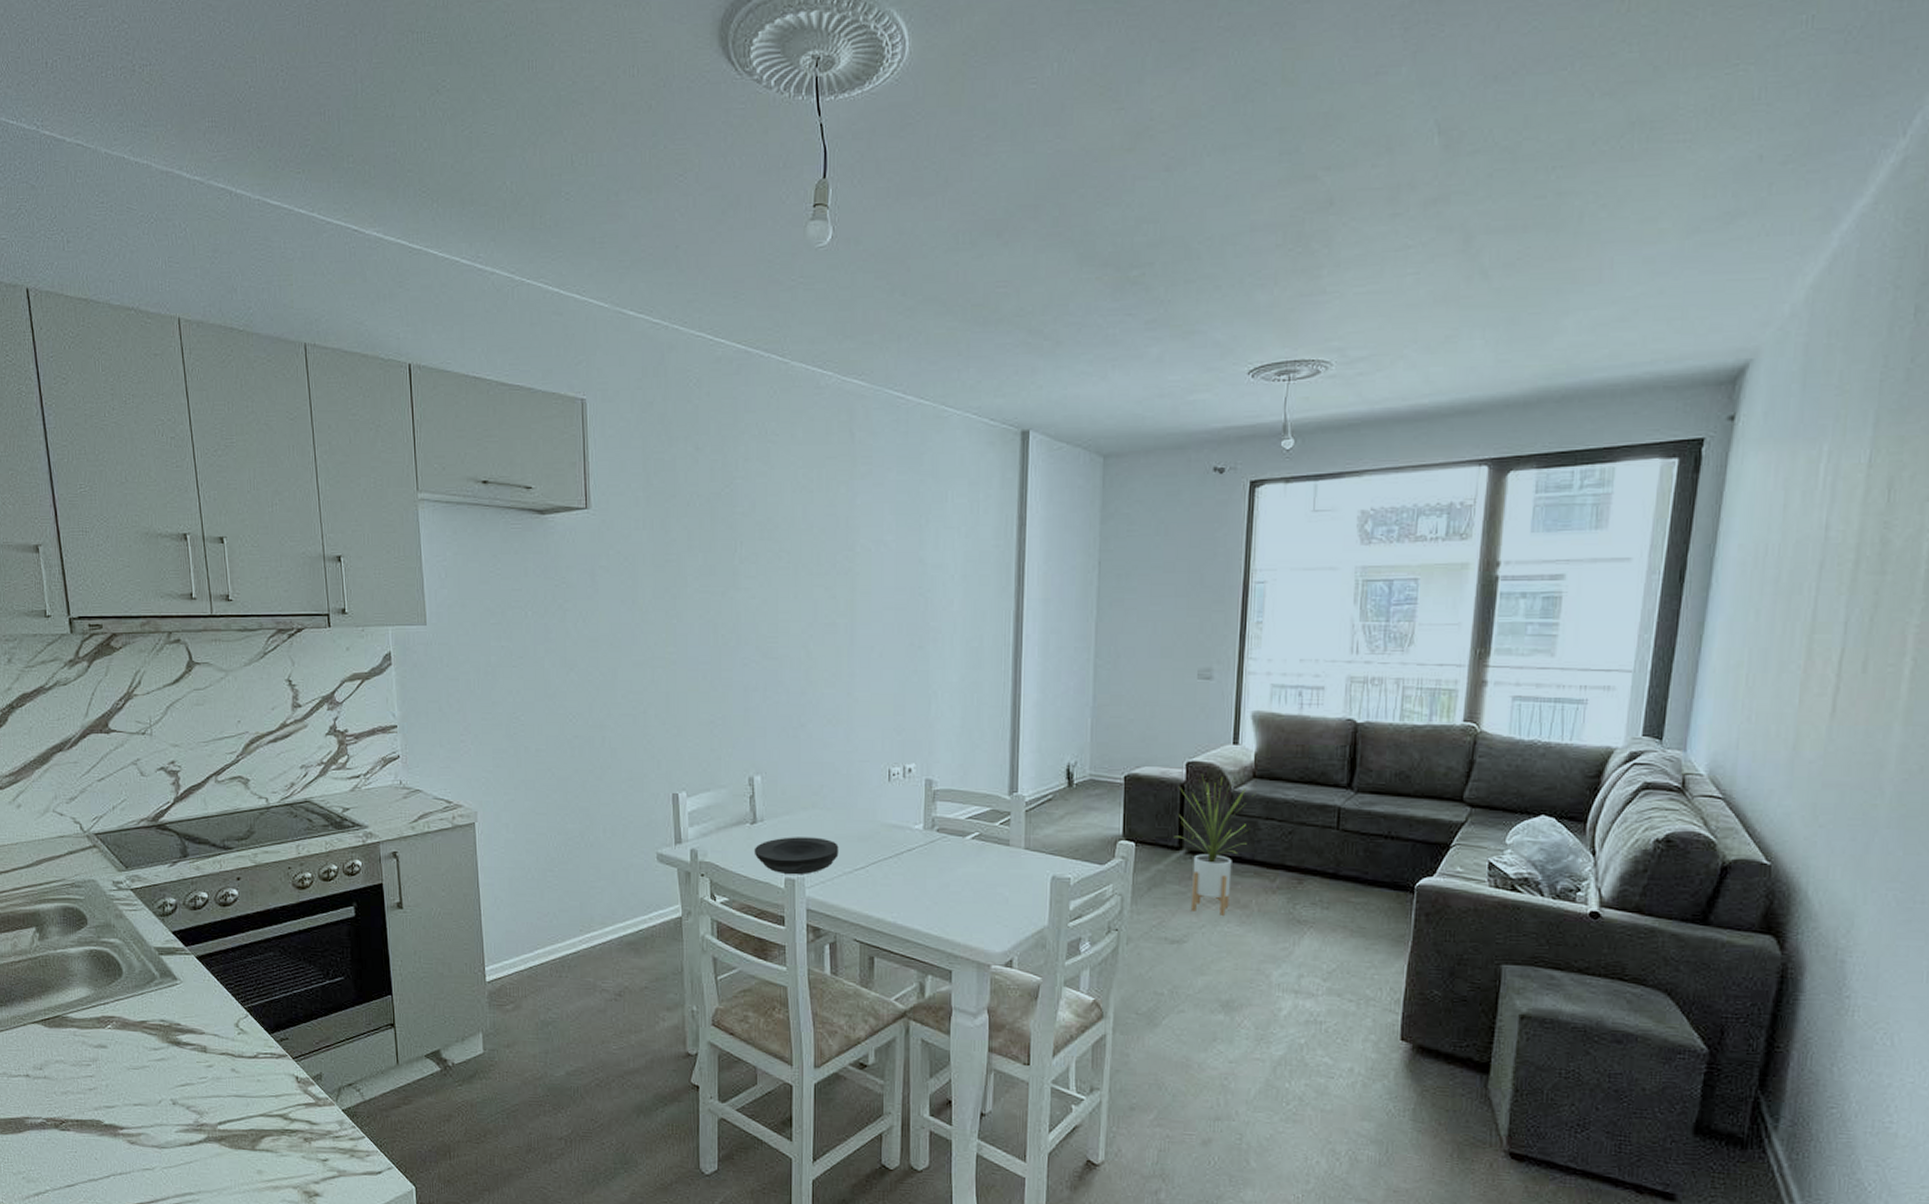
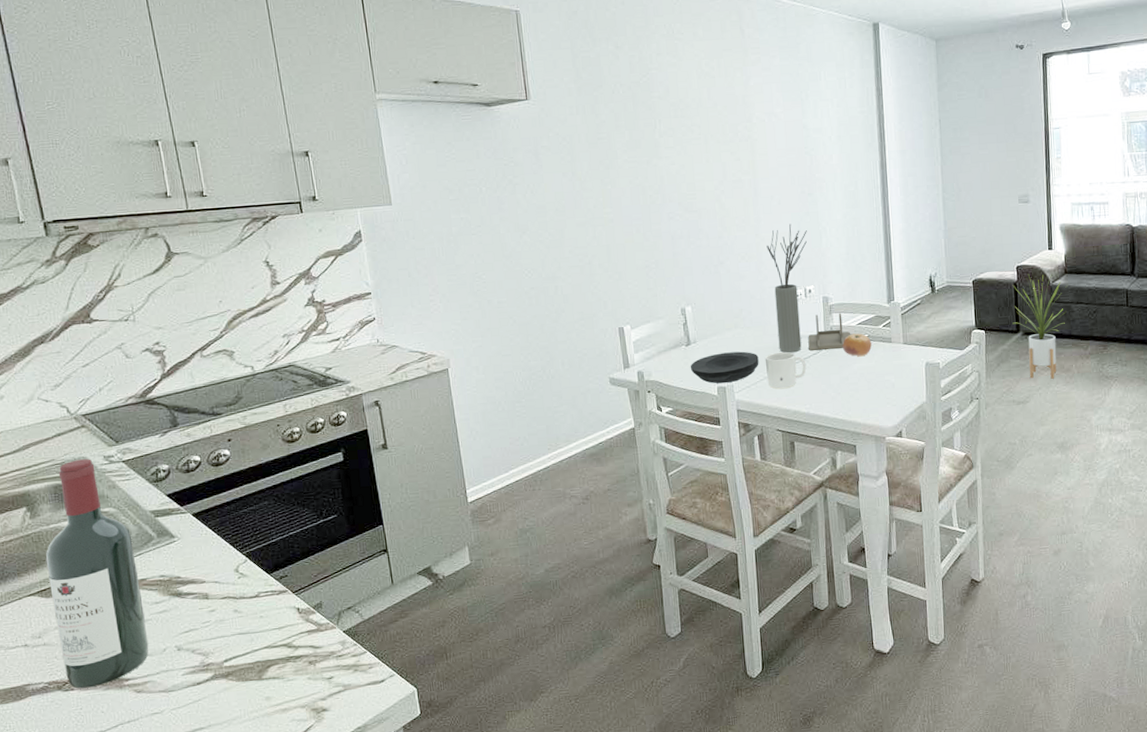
wine bottle: none [51,882,145,1131] -> present [45,459,149,689]
mug: none [846,843,898,890] -> present [764,351,807,390]
vase: none [860,683,913,846] -> present [766,223,807,353]
napkin holder: none [902,801,957,846] -> present [808,313,850,351]
fruit: none [944,829,983,860] -> present [842,333,872,357]

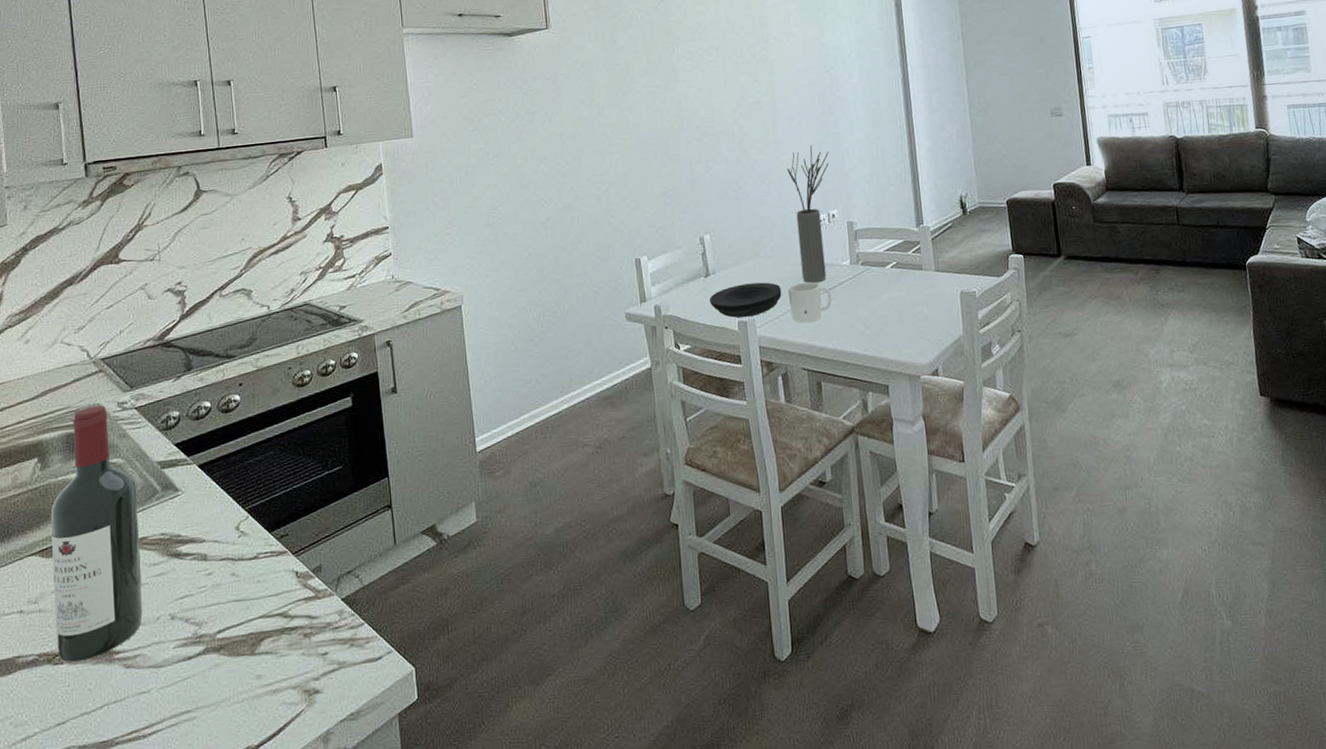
napkin holder: present [808,313,850,351] -> none [833,238,878,280]
fruit: present [842,333,872,357] -> none [869,260,901,286]
house plant: present [1012,274,1068,379] -> none [1050,192,1111,308]

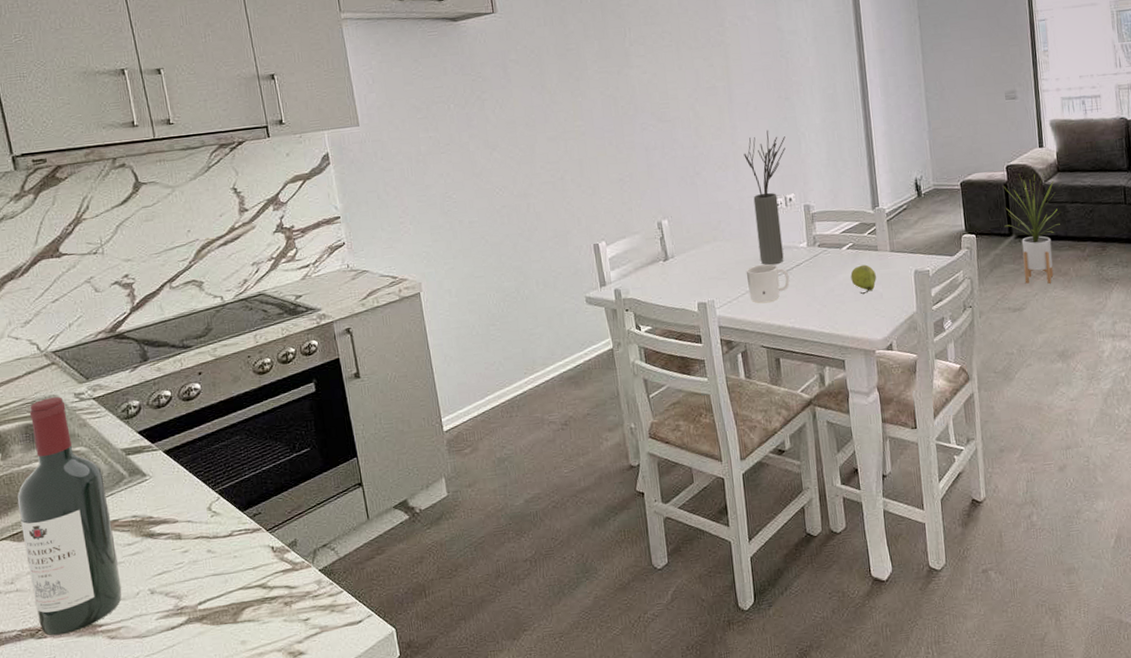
dish: present [709,282,782,318] -> none [668,265,740,300]
fruit: none [894,284,921,315] -> present [850,264,876,294]
house plant: none [1050,192,1111,308] -> present [1003,173,1062,284]

